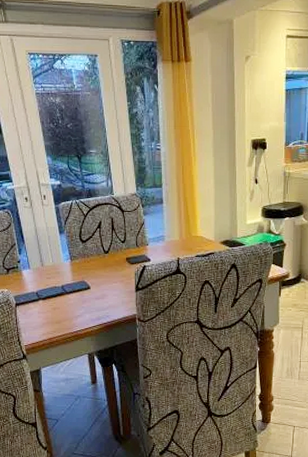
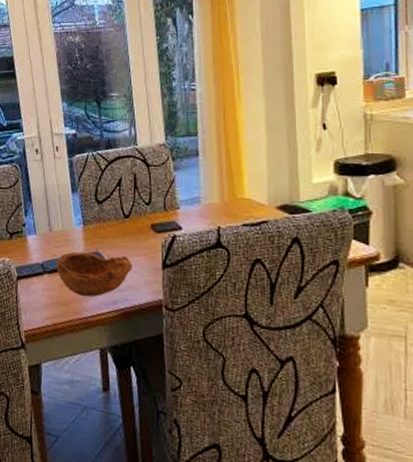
bowl: none [49,281,112,316] -> present [56,252,132,297]

